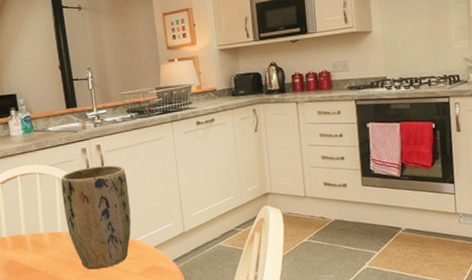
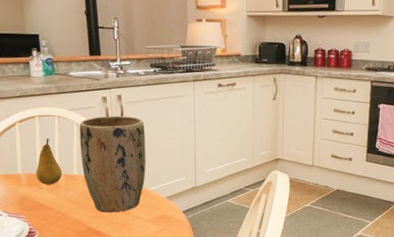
fruit: none [20,197,47,246] -> present [36,139,63,185]

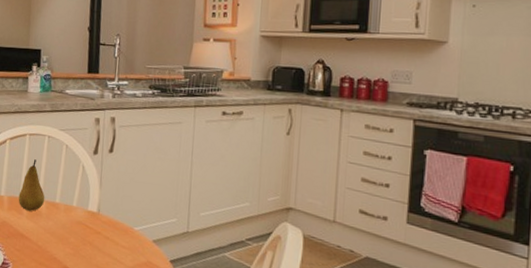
plant pot: present [79,116,146,213] -> none [65,139,137,253]

